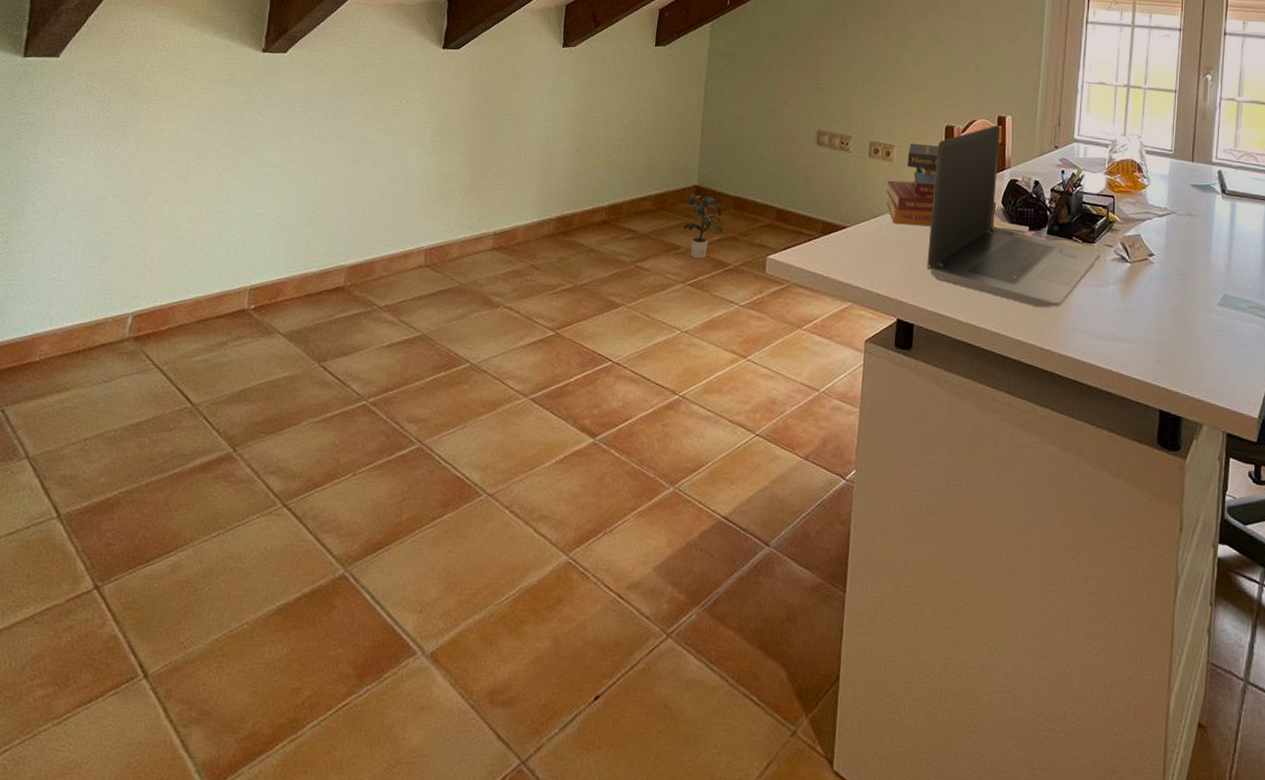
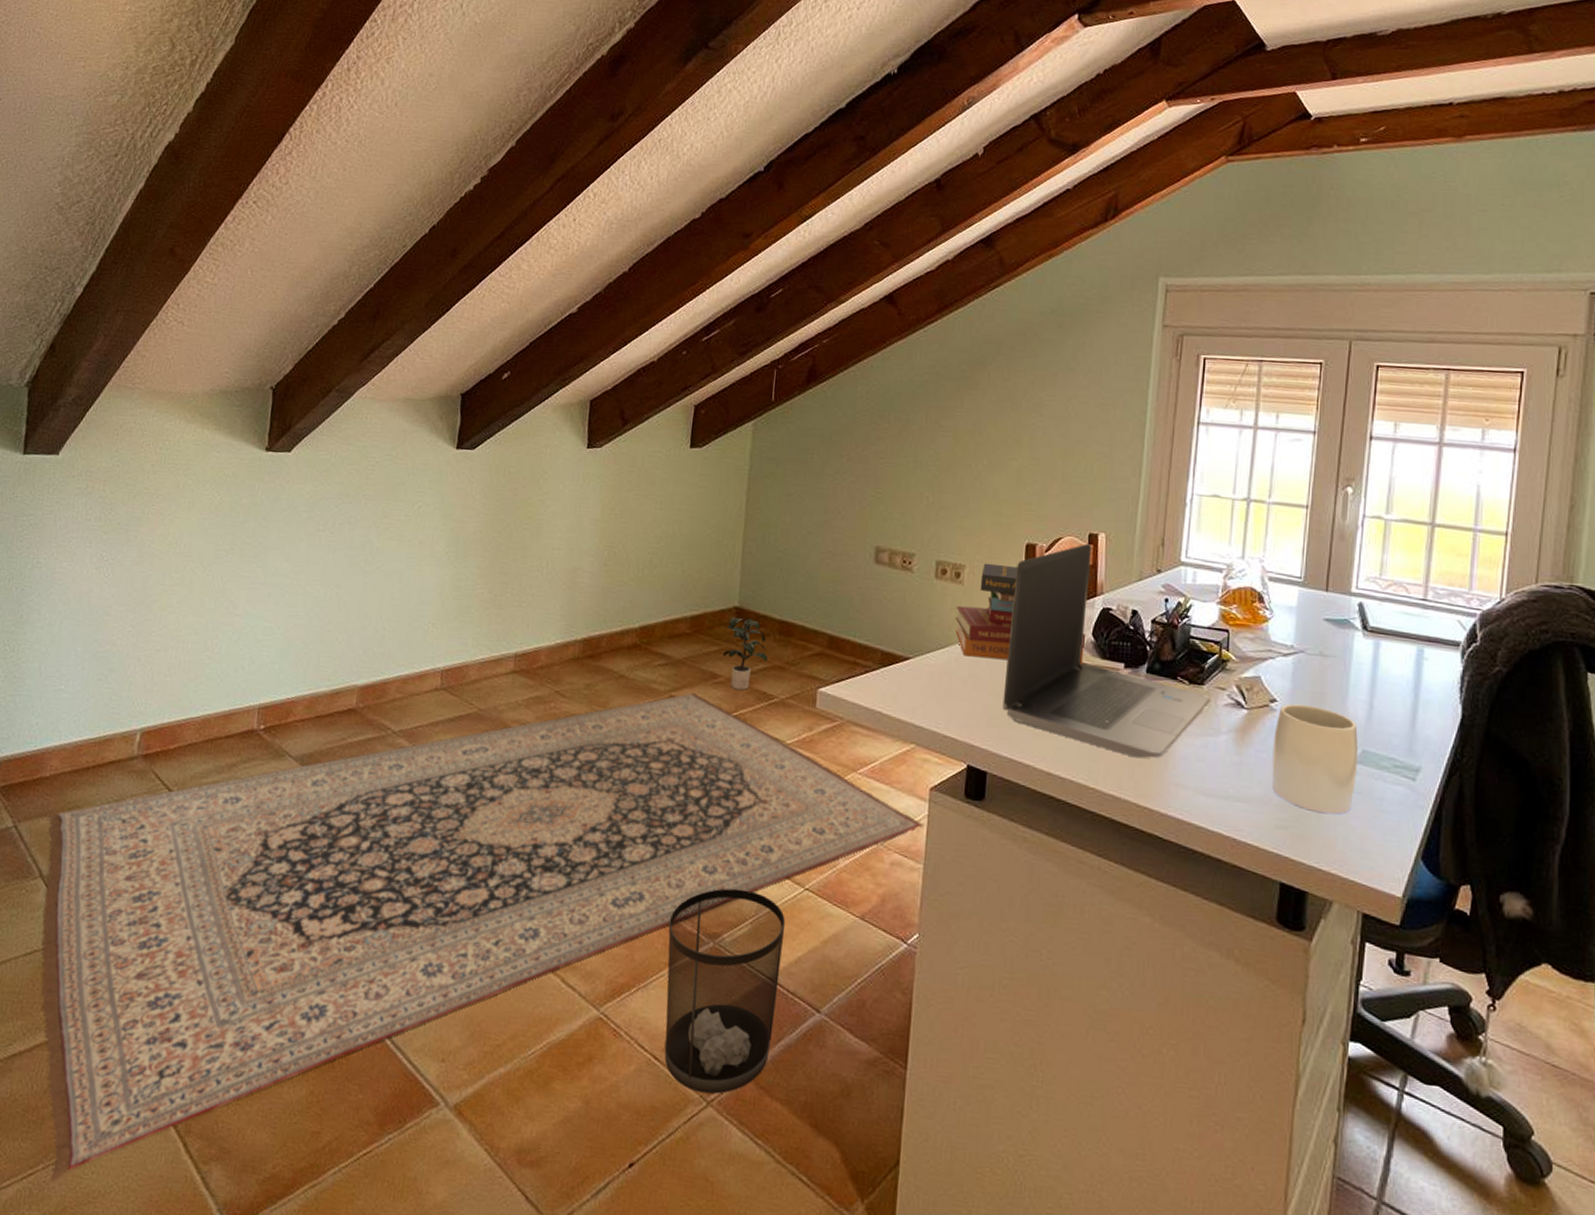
area rug: none [23,263,860,757] -> present [42,693,924,1183]
waste bin: none [628,437,739,627] -> present [664,887,786,1094]
mug: none [1151,257,1221,350] -> present [1271,703,1359,815]

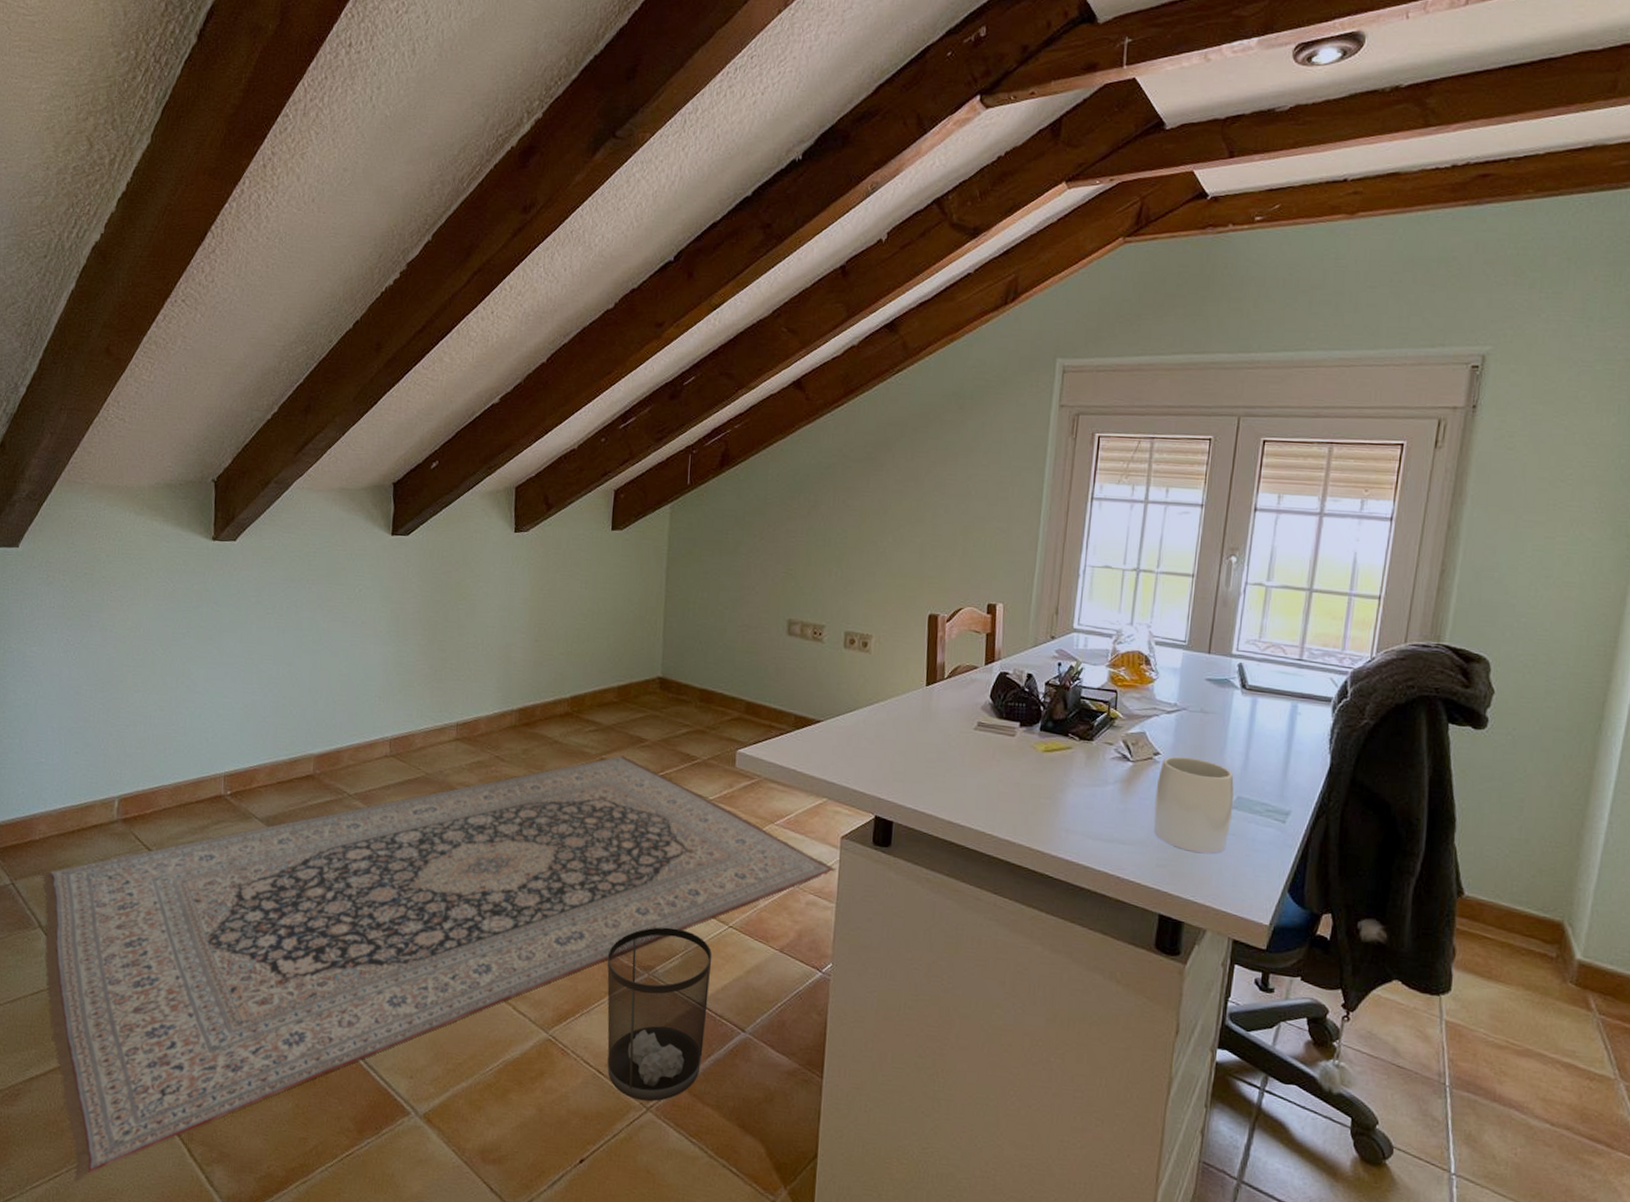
potted plant: present [722,617,769,691] -> none [648,686,691,753]
books: present [955,563,1085,664] -> none [863,633,984,724]
laptop computer: present [1002,543,1211,759] -> none [907,612,1100,808]

